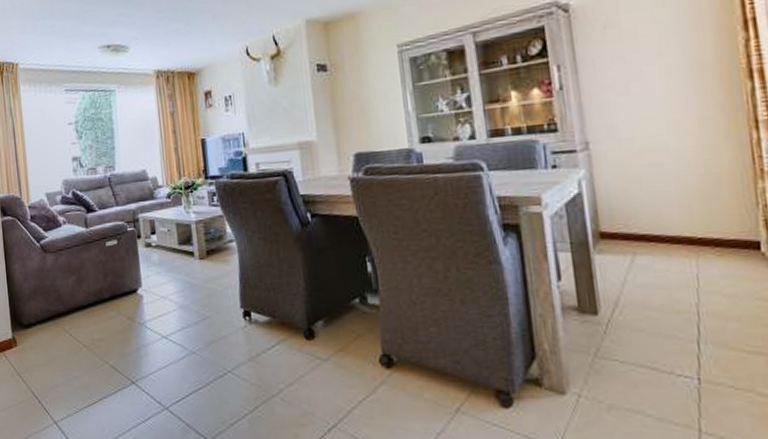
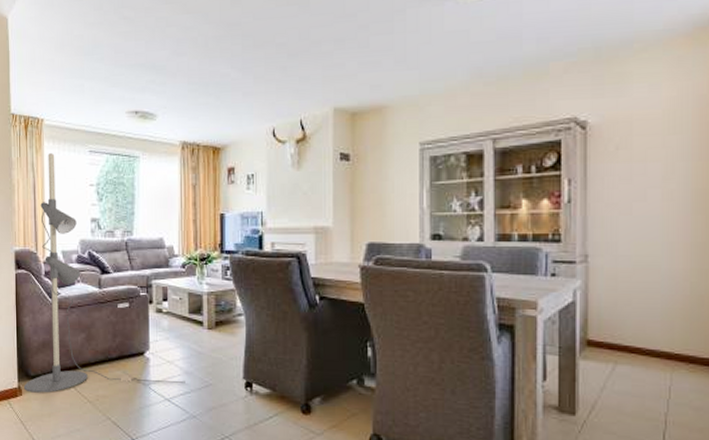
floor lamp: none [17,96,181,342] -> present [23,153,185,393]

